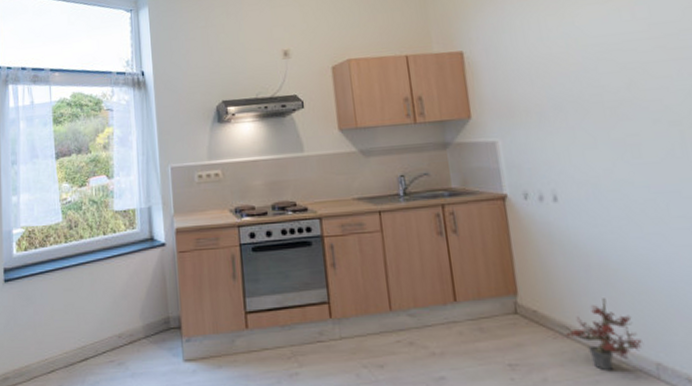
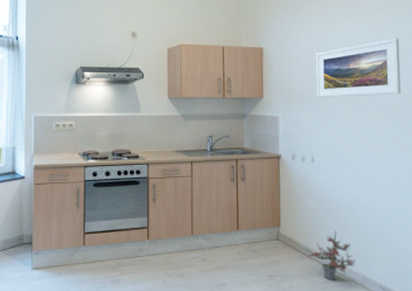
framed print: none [540,16,682,112] -> present [315,38,401,98]

